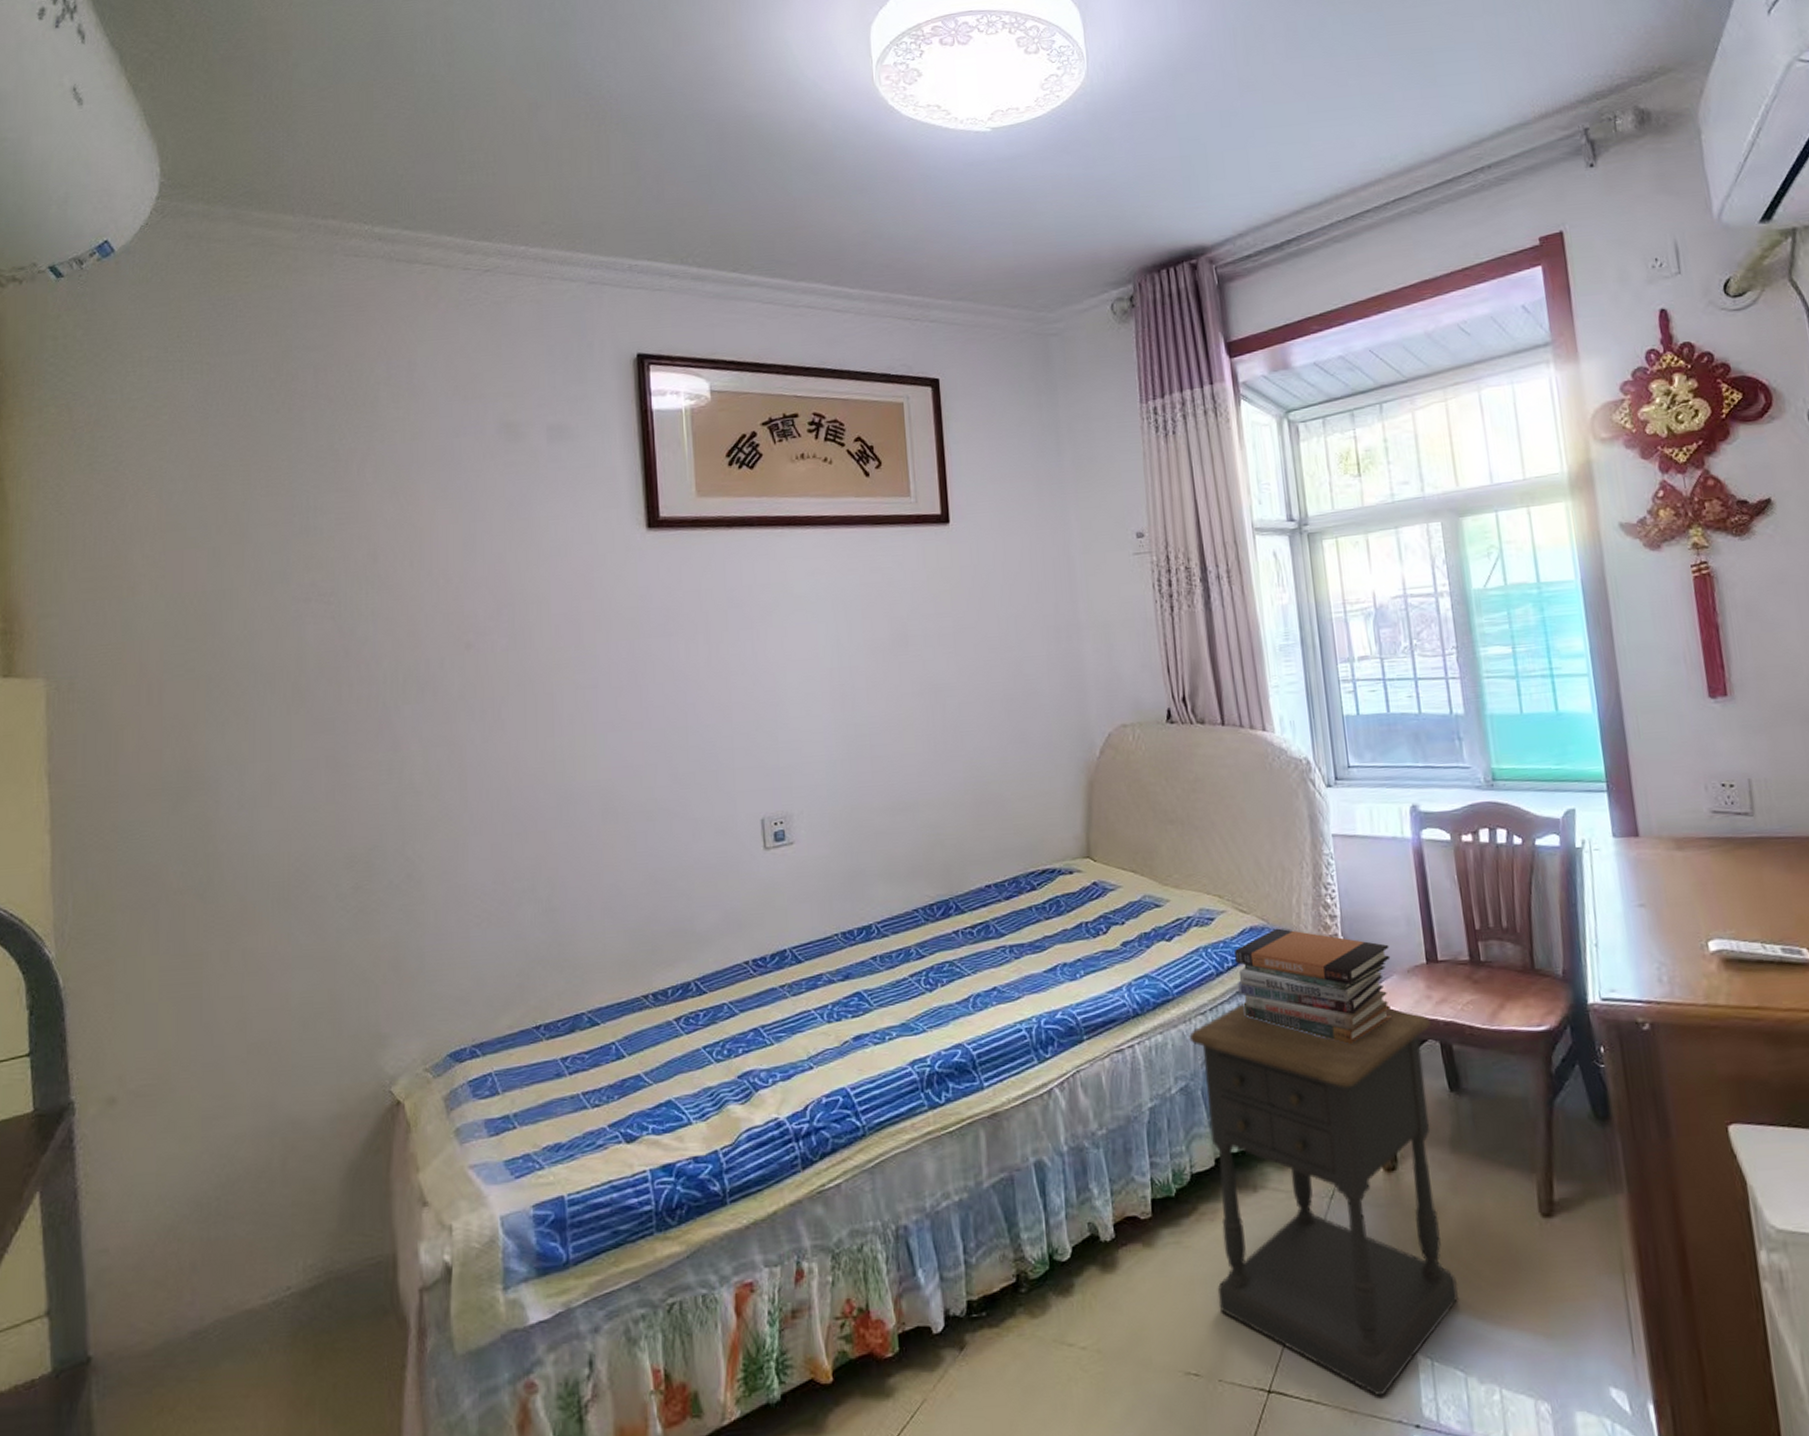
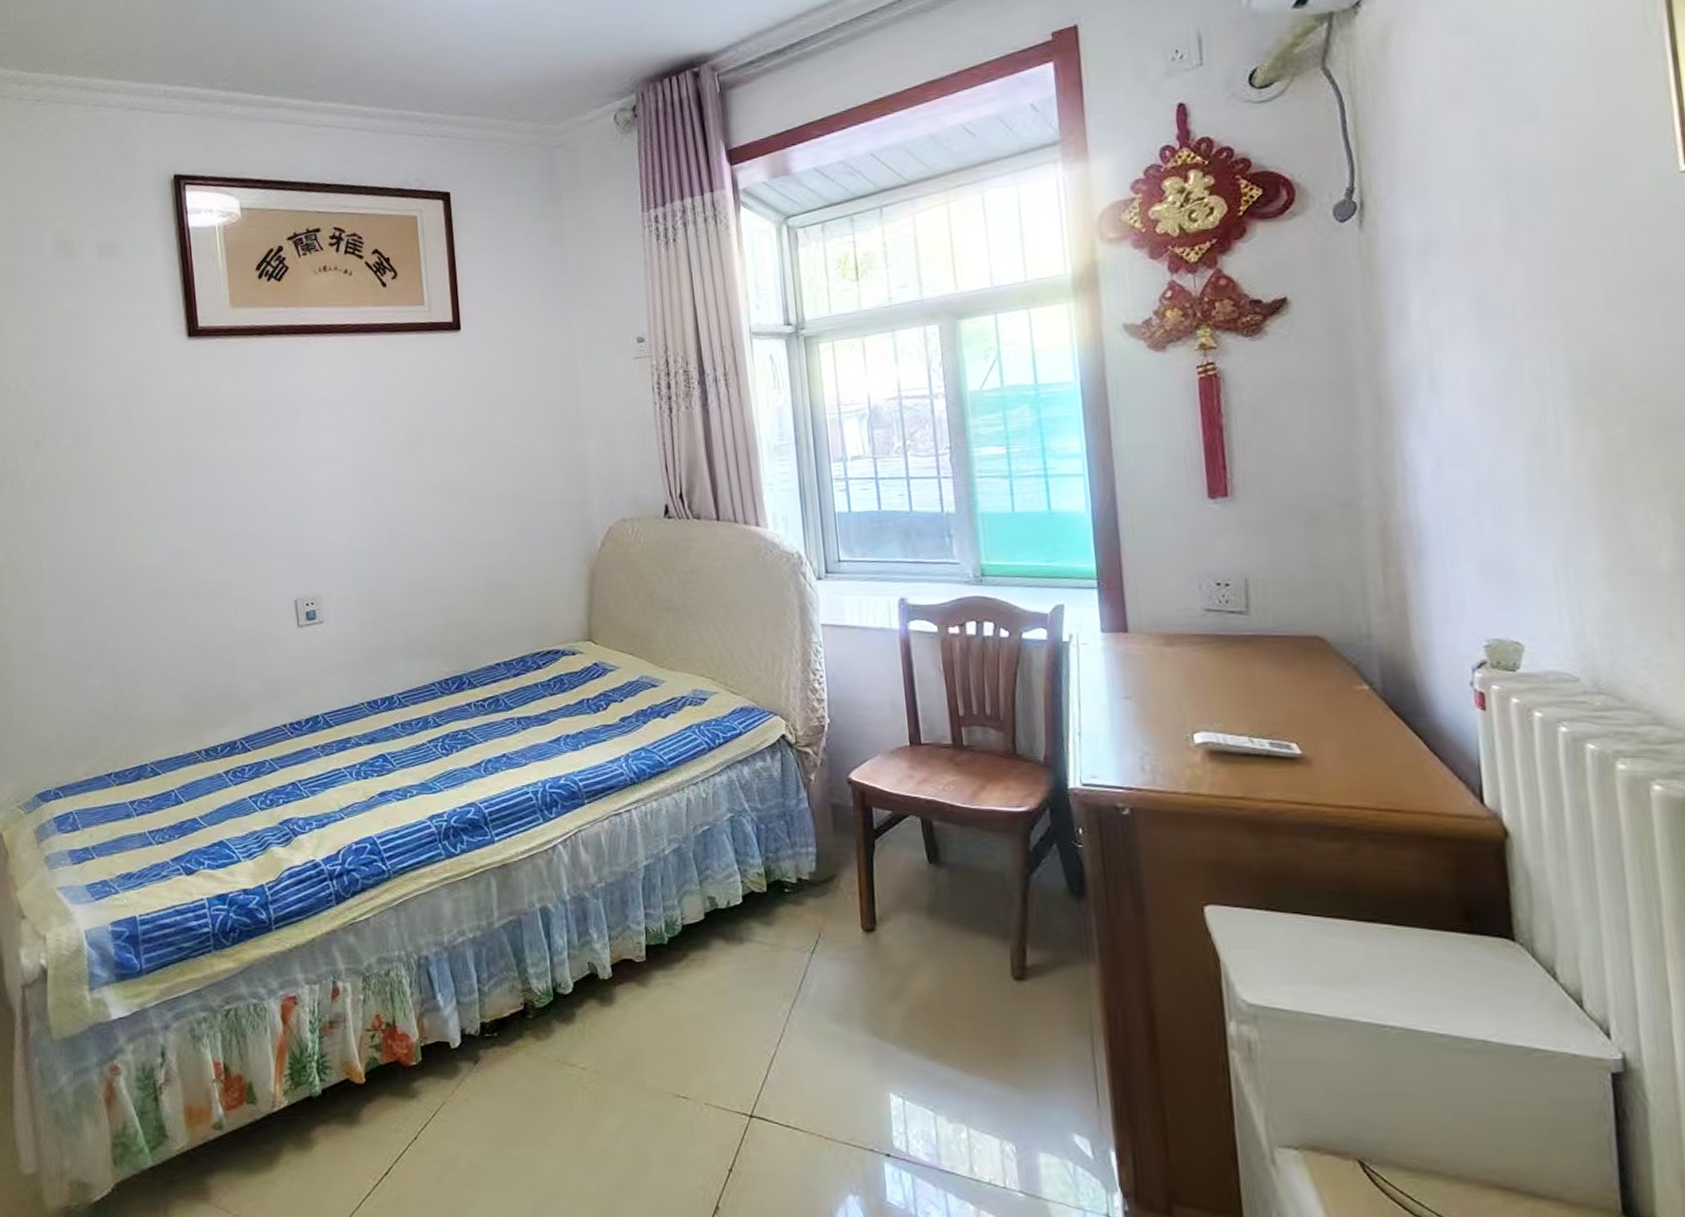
nightstand: present [1189,1002,1459,1397] -> none [682,775,931,1128]
book stack: present [1235,928,1392,1044] -> none [726,709,875,817]

